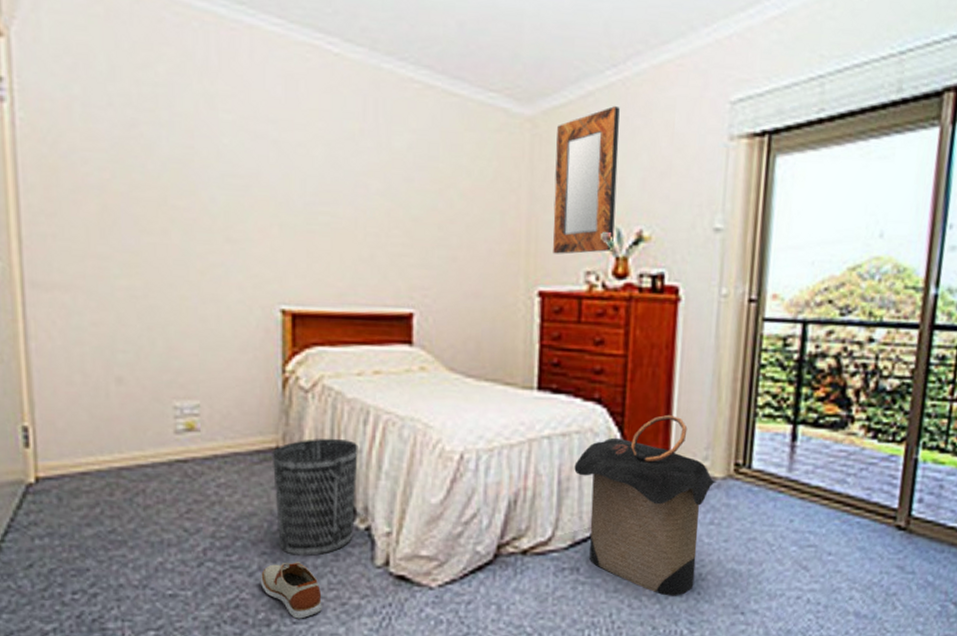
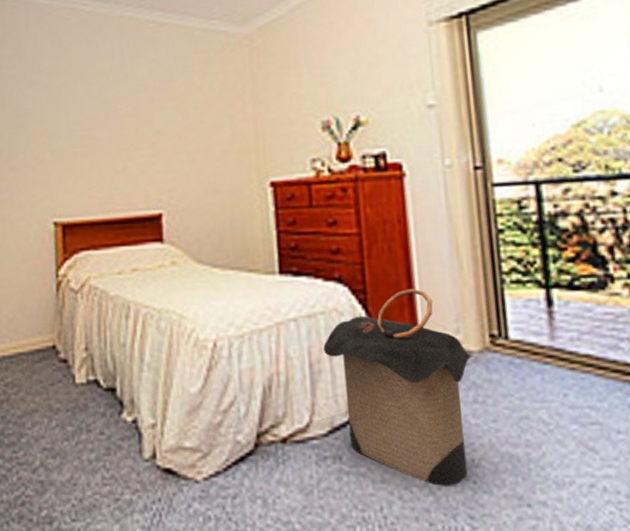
shoe: present [260,562,322,619] -> none [42,457,97,516]
wastebasket: present [272,438,358,557] -> none [49,334,123,452]
home mirror: present [553,106,620,254] -> none [271,14,334,147]

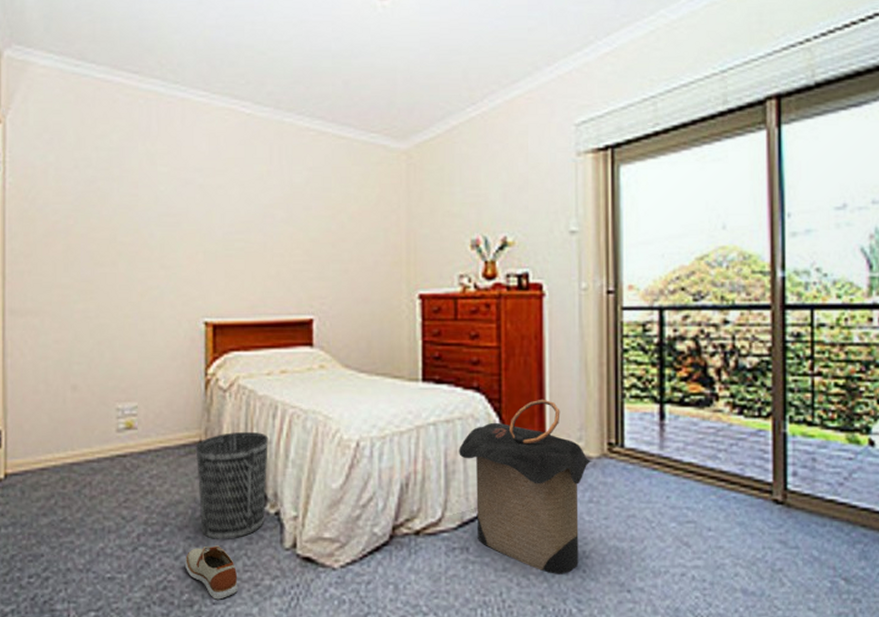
shoe: none [42,457,97,516] -> present [184,545,238,600]
wastebasket: none [49,334,123,452] -> present [196,431,268,541]

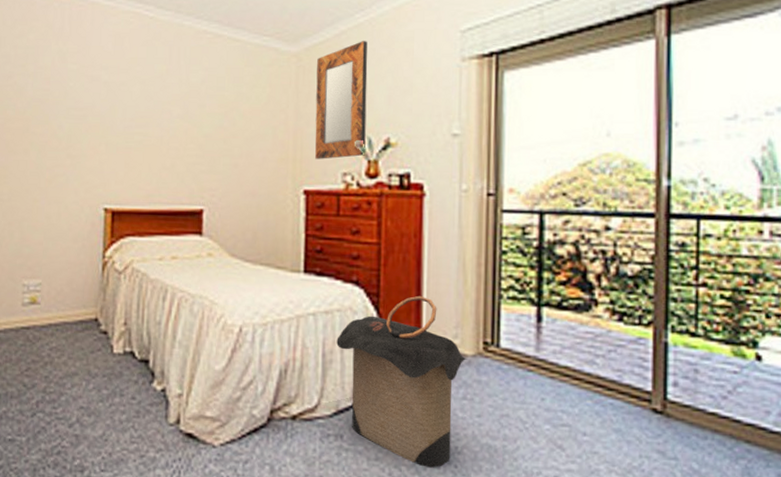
shoe: present [184,545,238,600] -> none [77,416,125,468]
wastebasket: present [196,431,268,541] -> none [91,311,158,413]
home mirror: none [428,136,482,262] -> present [315,41,368,159]

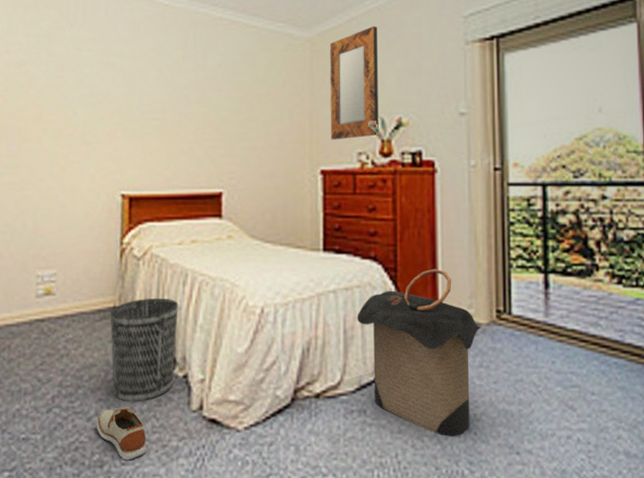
shoe: none [77,416,125,468] -> present [96,407,147,460]
wastebasket: none [91,311,158,413] -> present [110,297,179,403]

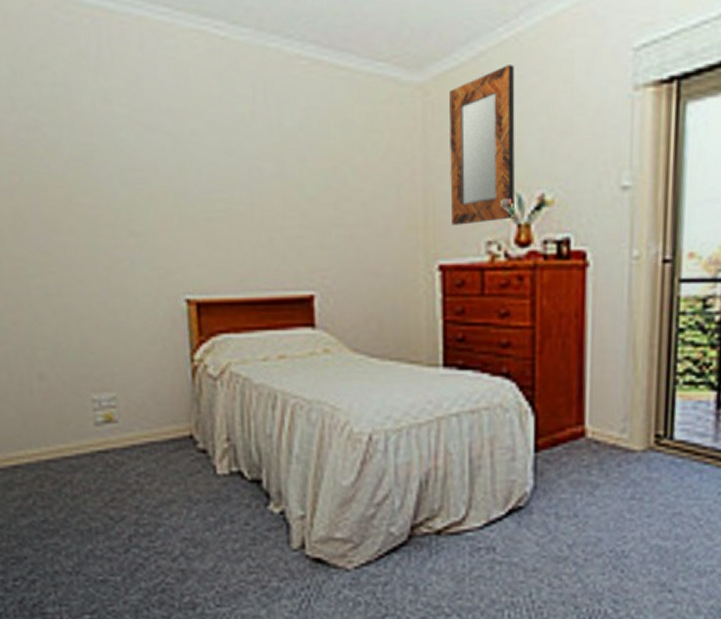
shoe: present [96,407,147,460] -> none [182,547,243,602]
wastebasket: present [110,297,179,403] -> none [186,424,269,541]
laundry hamper: present [357,268,482,437] -> none [485,386,636,575]

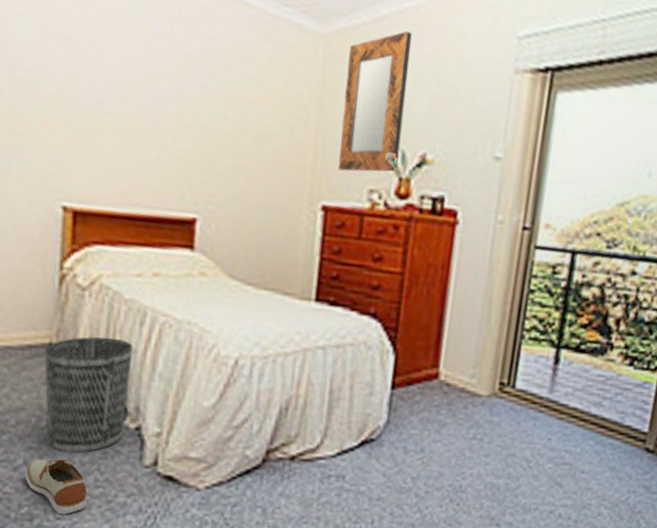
shoe: none [182,547,243,602] -> present [24,457,88,515]
wastebasket: none [186,424,269,541] -> present [44,336,133,454]

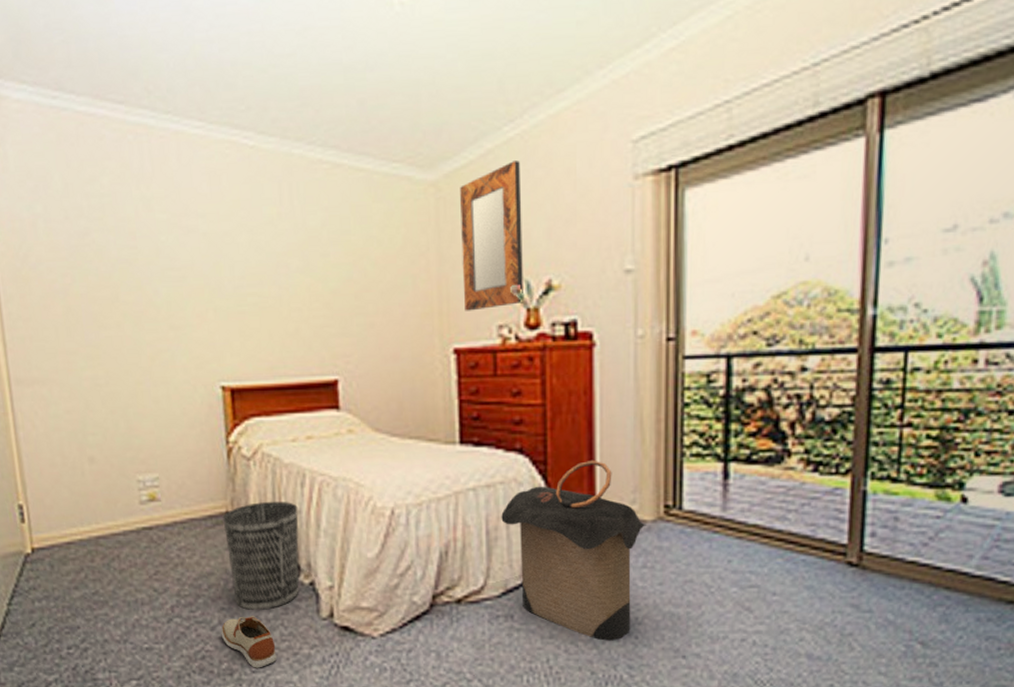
laundry hamper: none [346,332,482,507] -> present [501,459,647,641]

